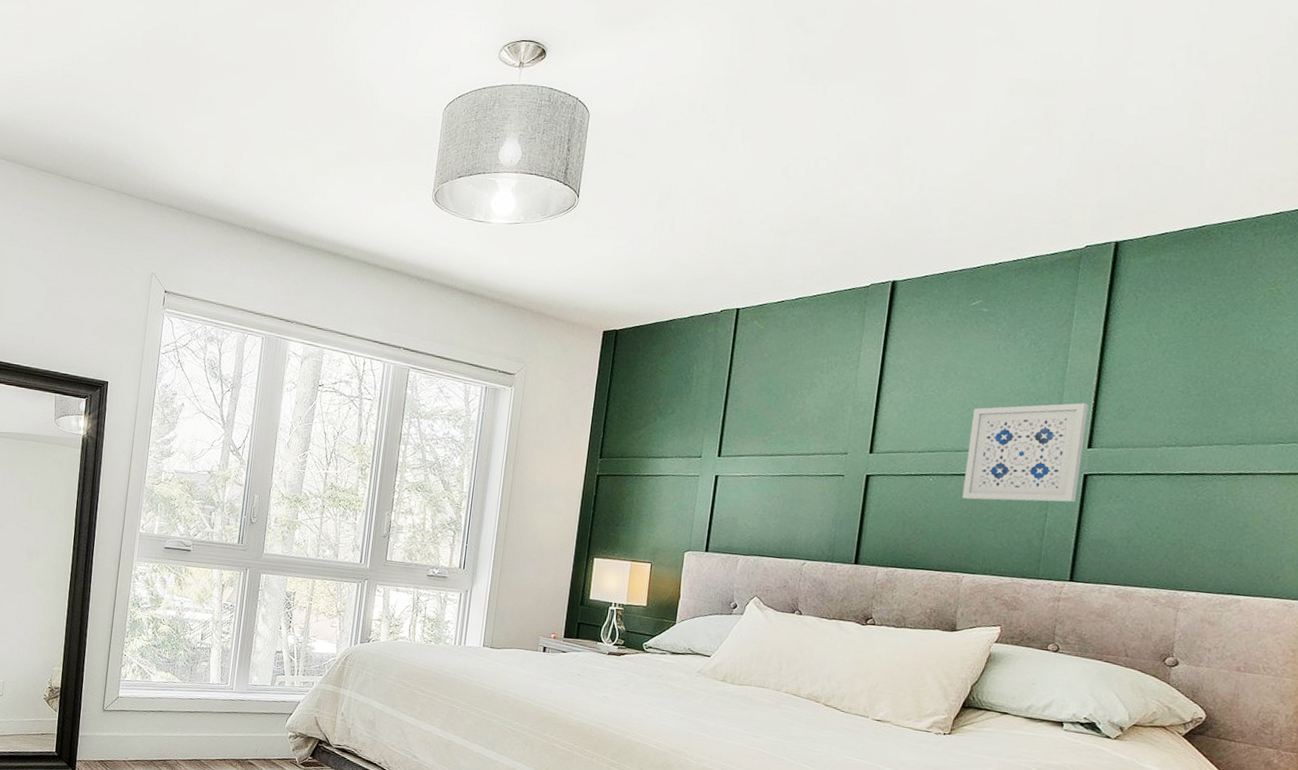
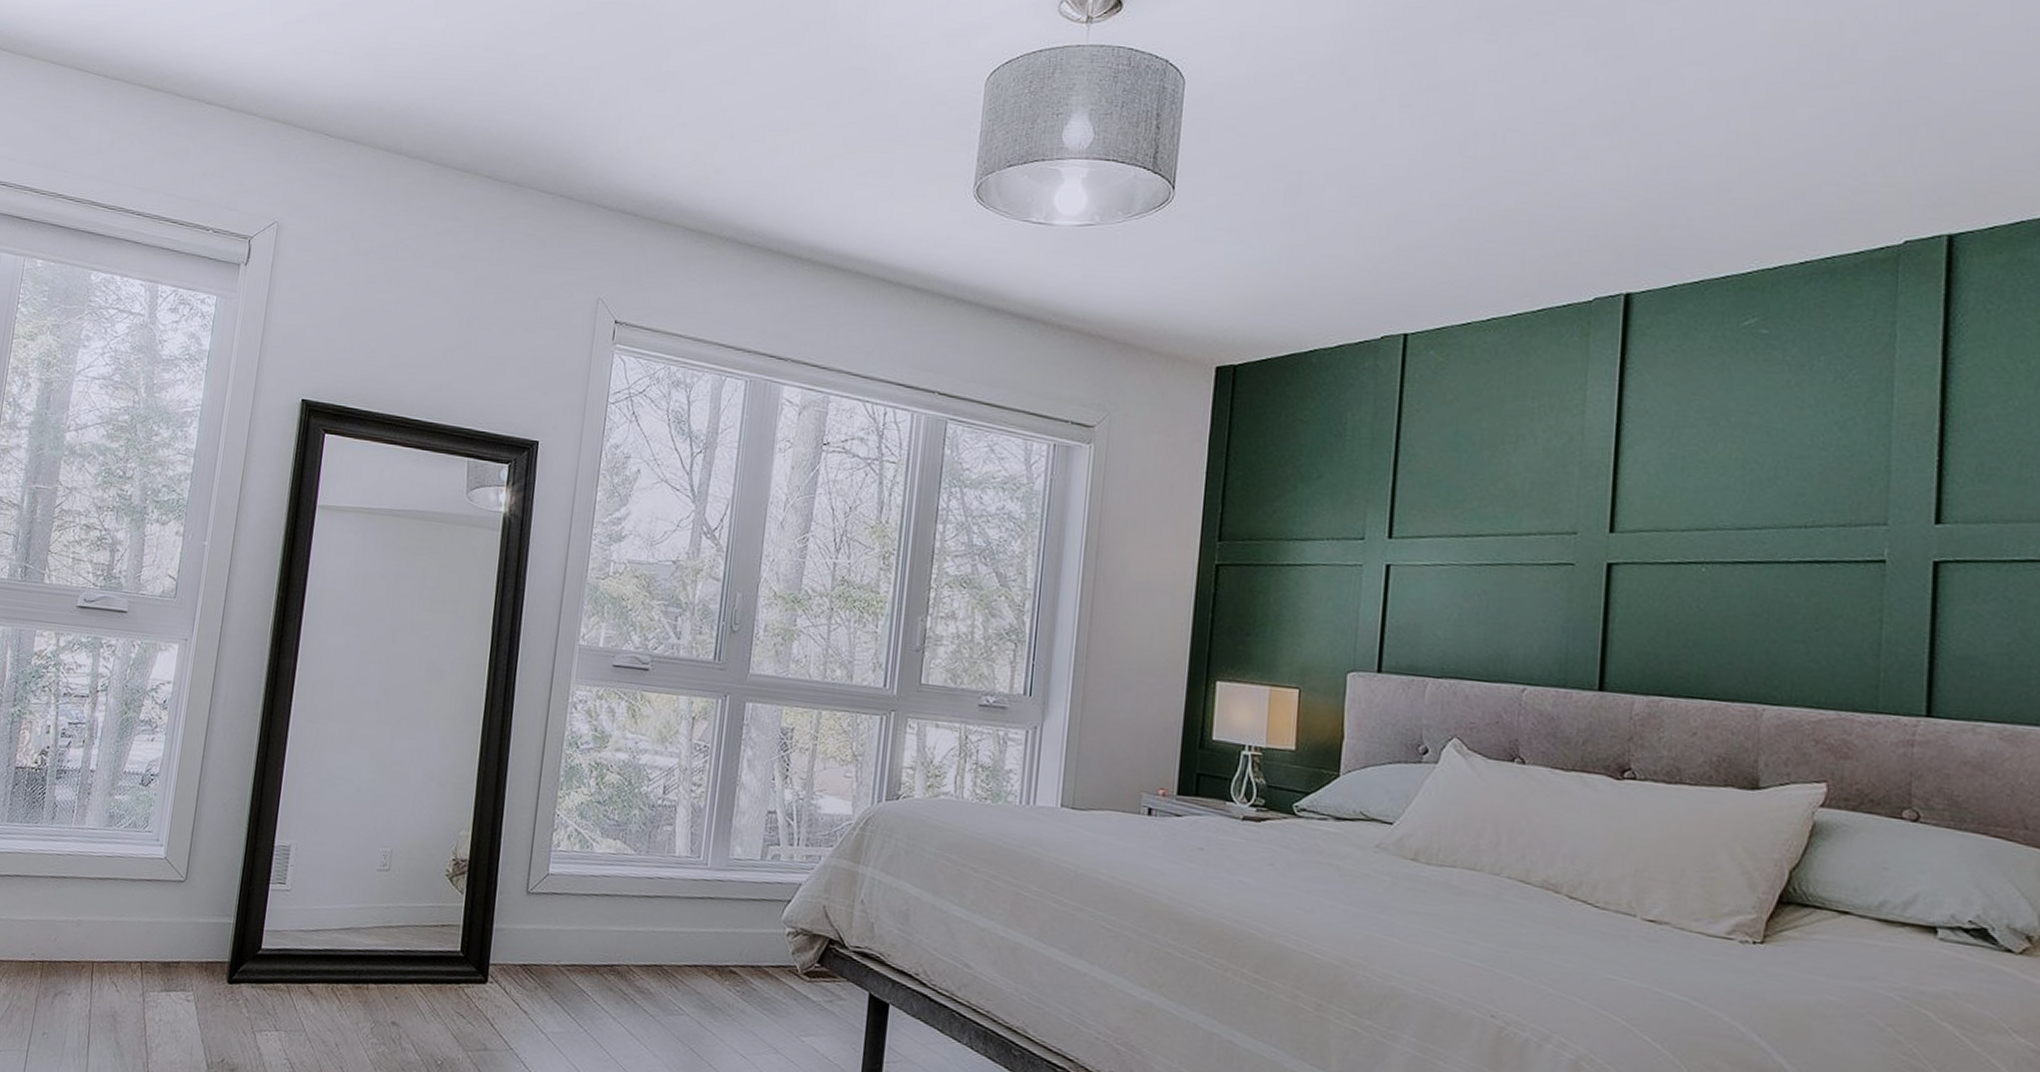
wall art: present [962,402,1089,503] -> none [1752,459,1931,602]

